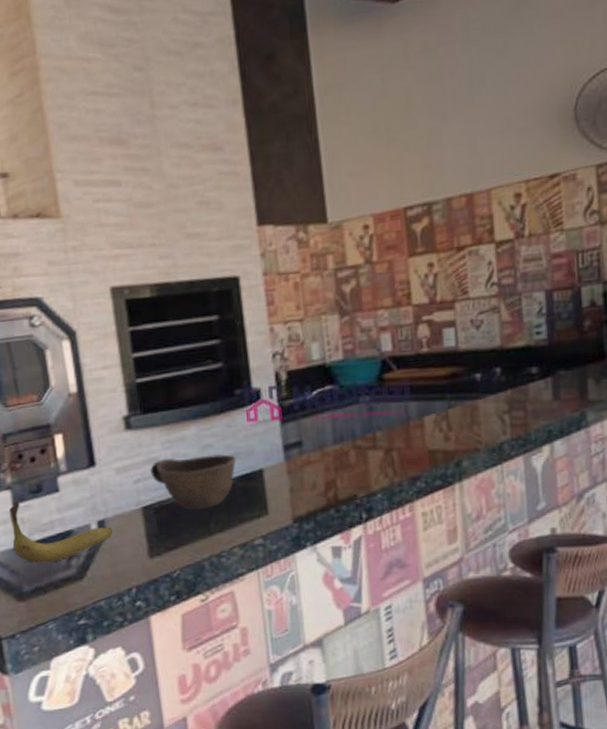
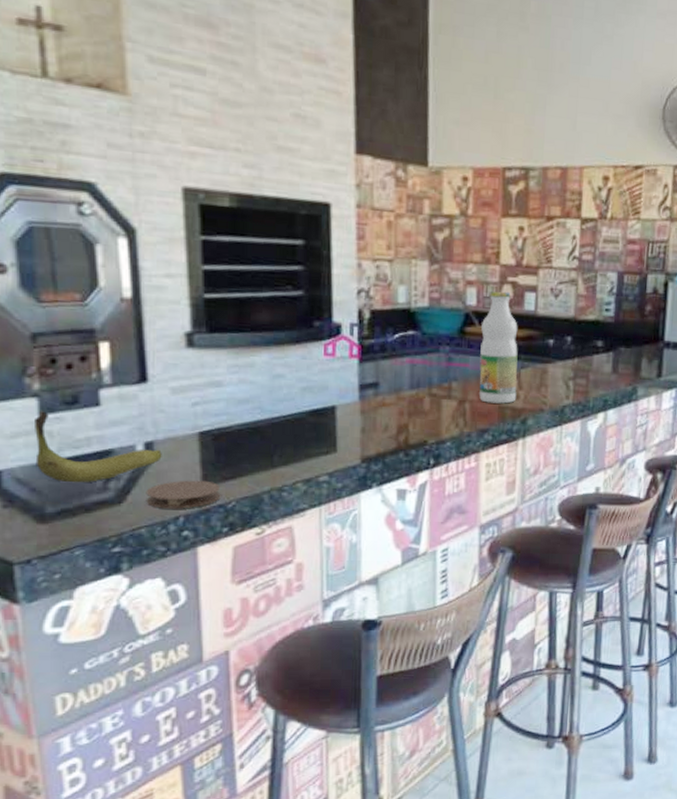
coaster: none [102,552,166,581] -> present [146,480,221,509]
bowl: present [150,454,237,510] -> none [212,383,309,441]
bottle: none [400,331,447,449] -> present [479,291,518,404]

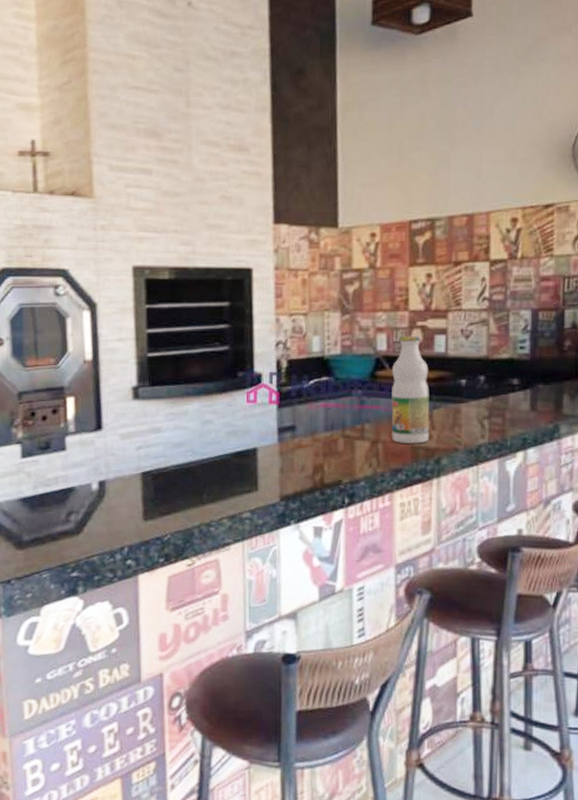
banana: present [35,410,162,483] -> none [17,454,112,516]
coaster: present [146,480,221,509] -> none [98,514,158,540]

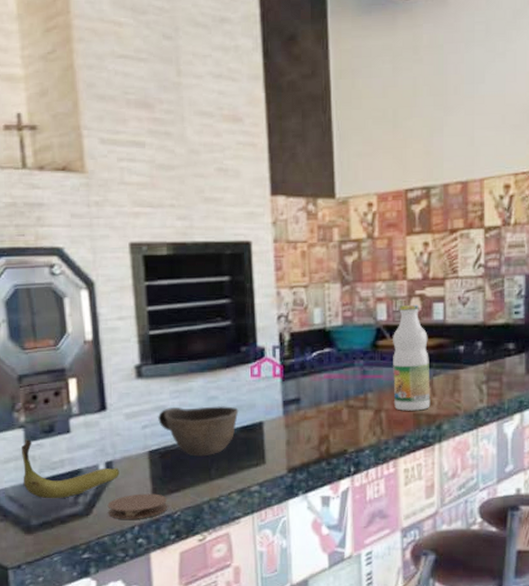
banana: none [17,454,112,516] -> present [22,438,119,499]
coaster: none [98,514,158,540] -> present [107,493,168,519]
bowl: none [152,429,233,481] -> present [158,406,239,457]

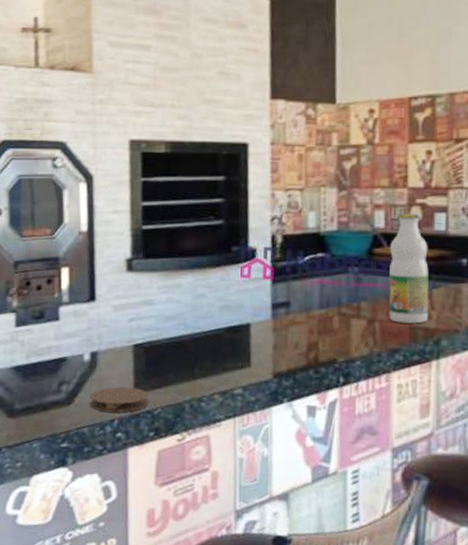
banana: present [22,438,119,499] -> none [10,323,104,385]
bowl: present [158,406,239,457] -> none [145,302,227,355]

